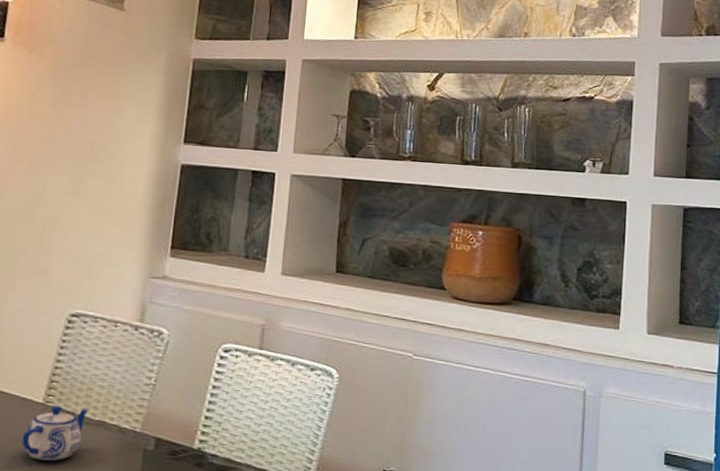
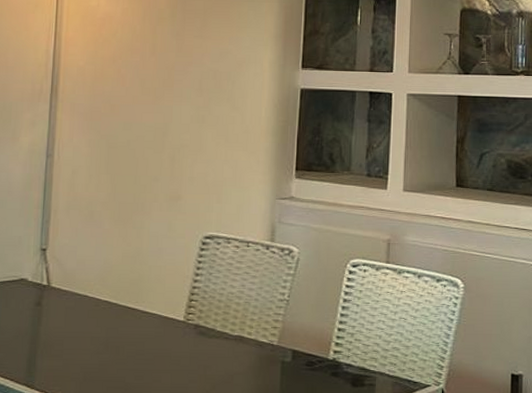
teapot: present [22,406,89,461] -> none [167,323,228,374]

